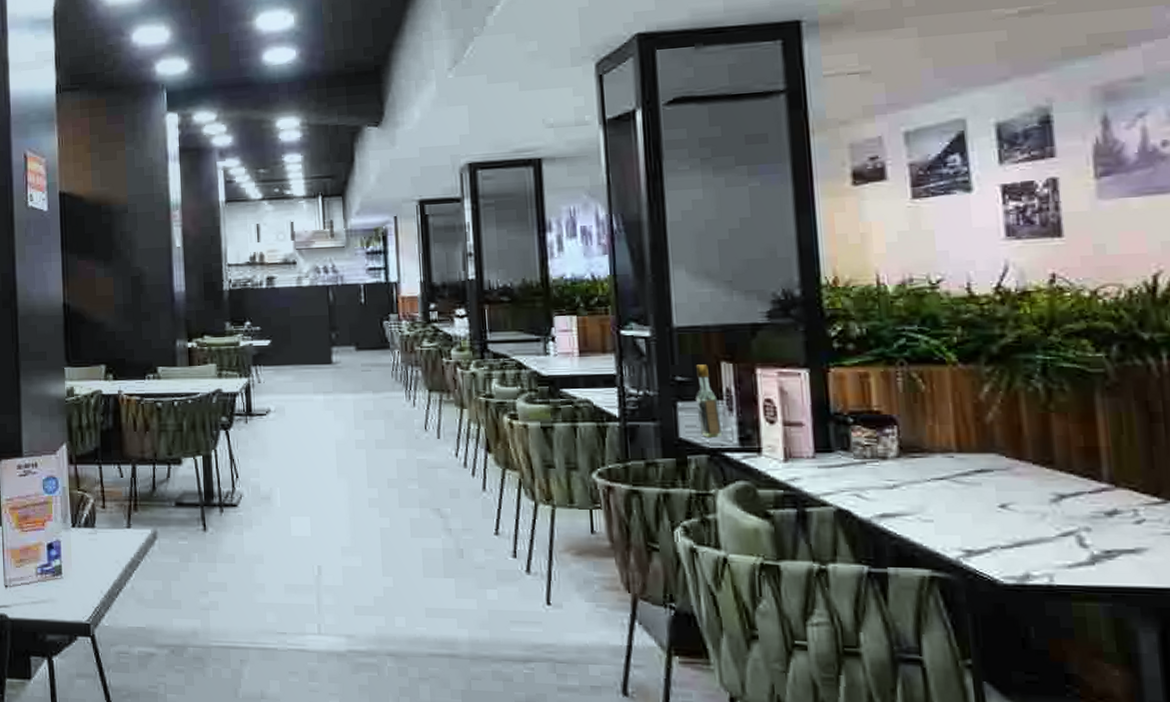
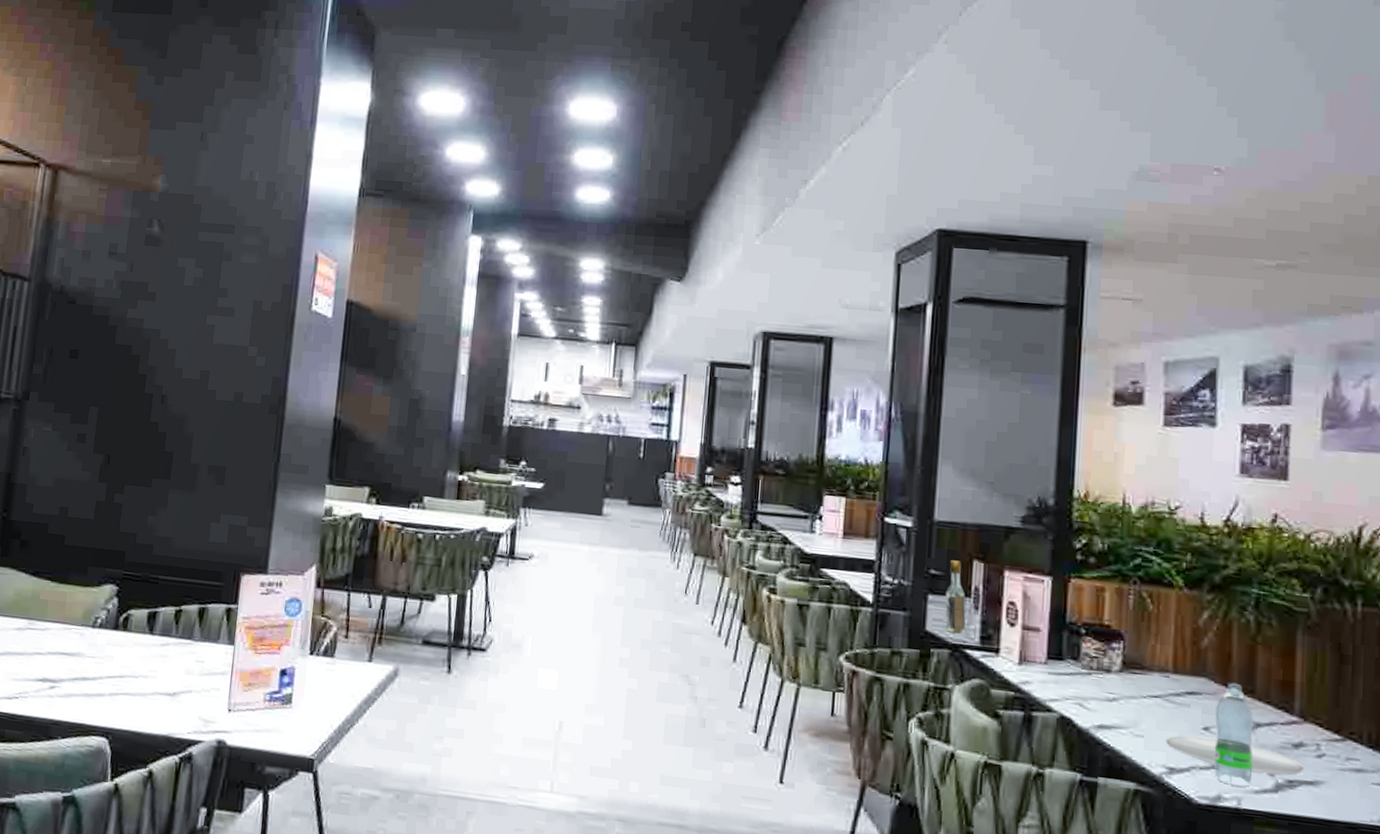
plate: none [958,515,1123,547] -> present [1165,735,1305,776]
bottle: none [1011,455,1063,562] -> present [1213,682,1254,787]

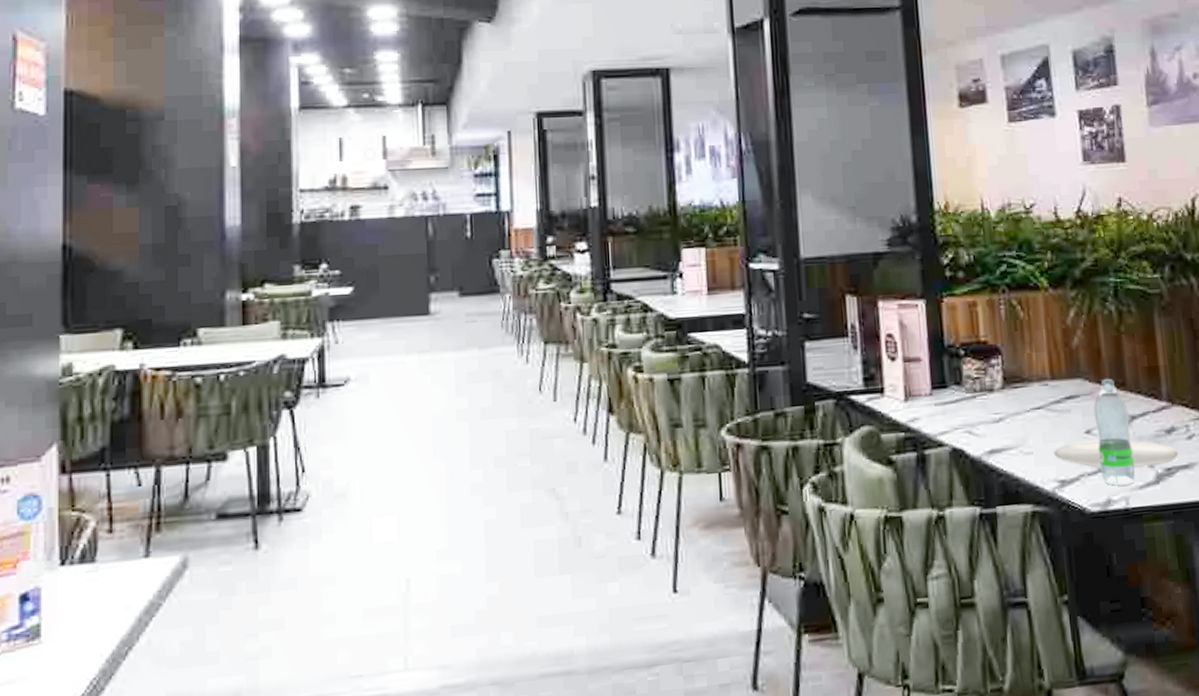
bottle: present [945,560,967,634] -> none [823,298,849,380]

